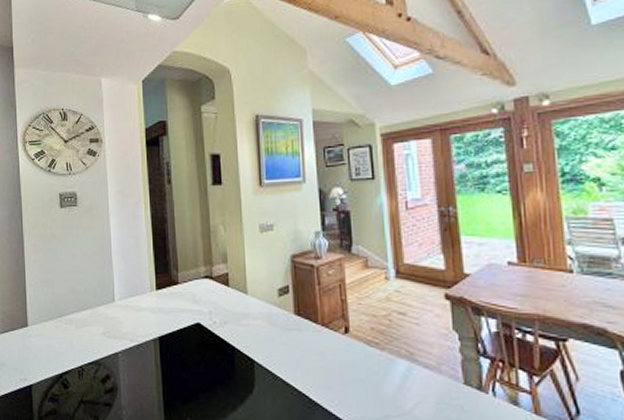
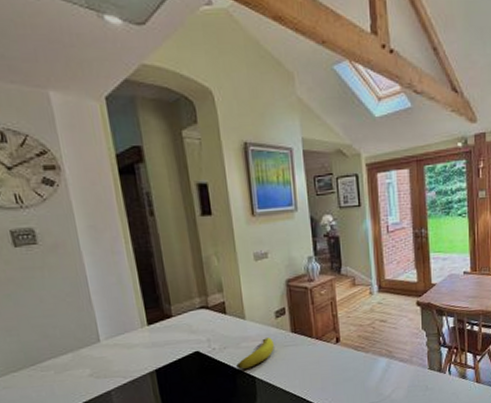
banana: none [236,317,276,349] -> present [236,337,274,369]

